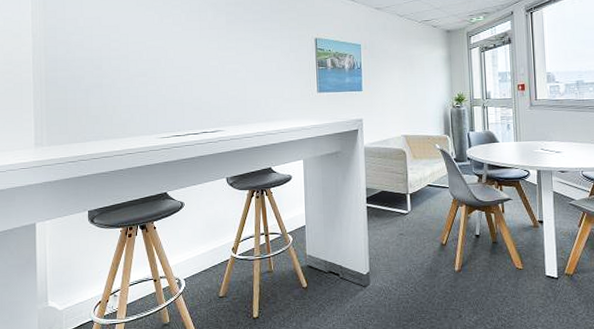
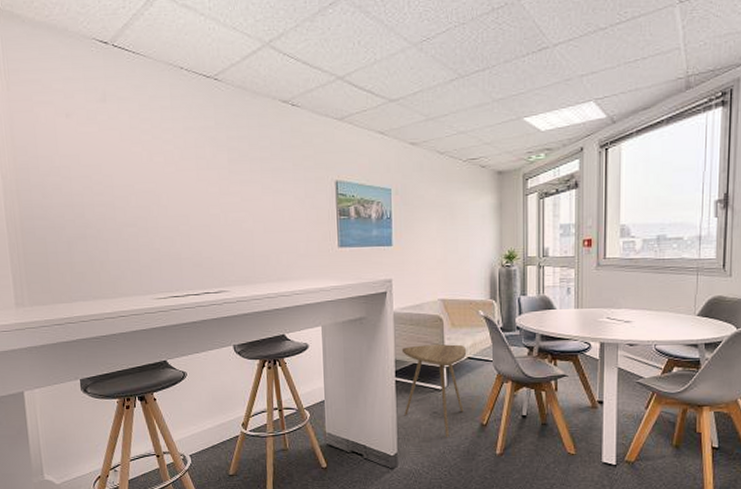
side table: none [371,173,427,257] -> present [401,344,467,438]

